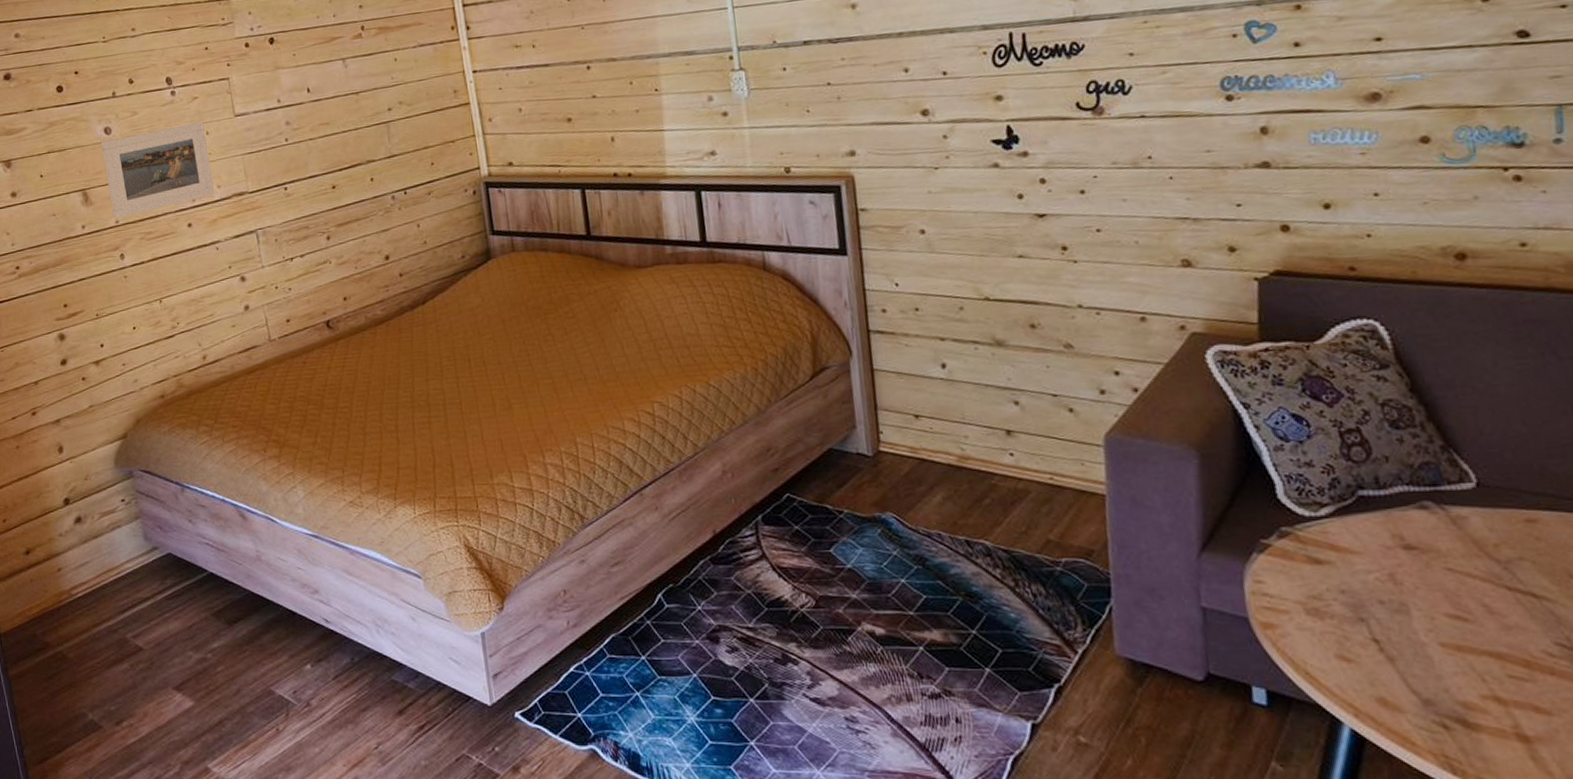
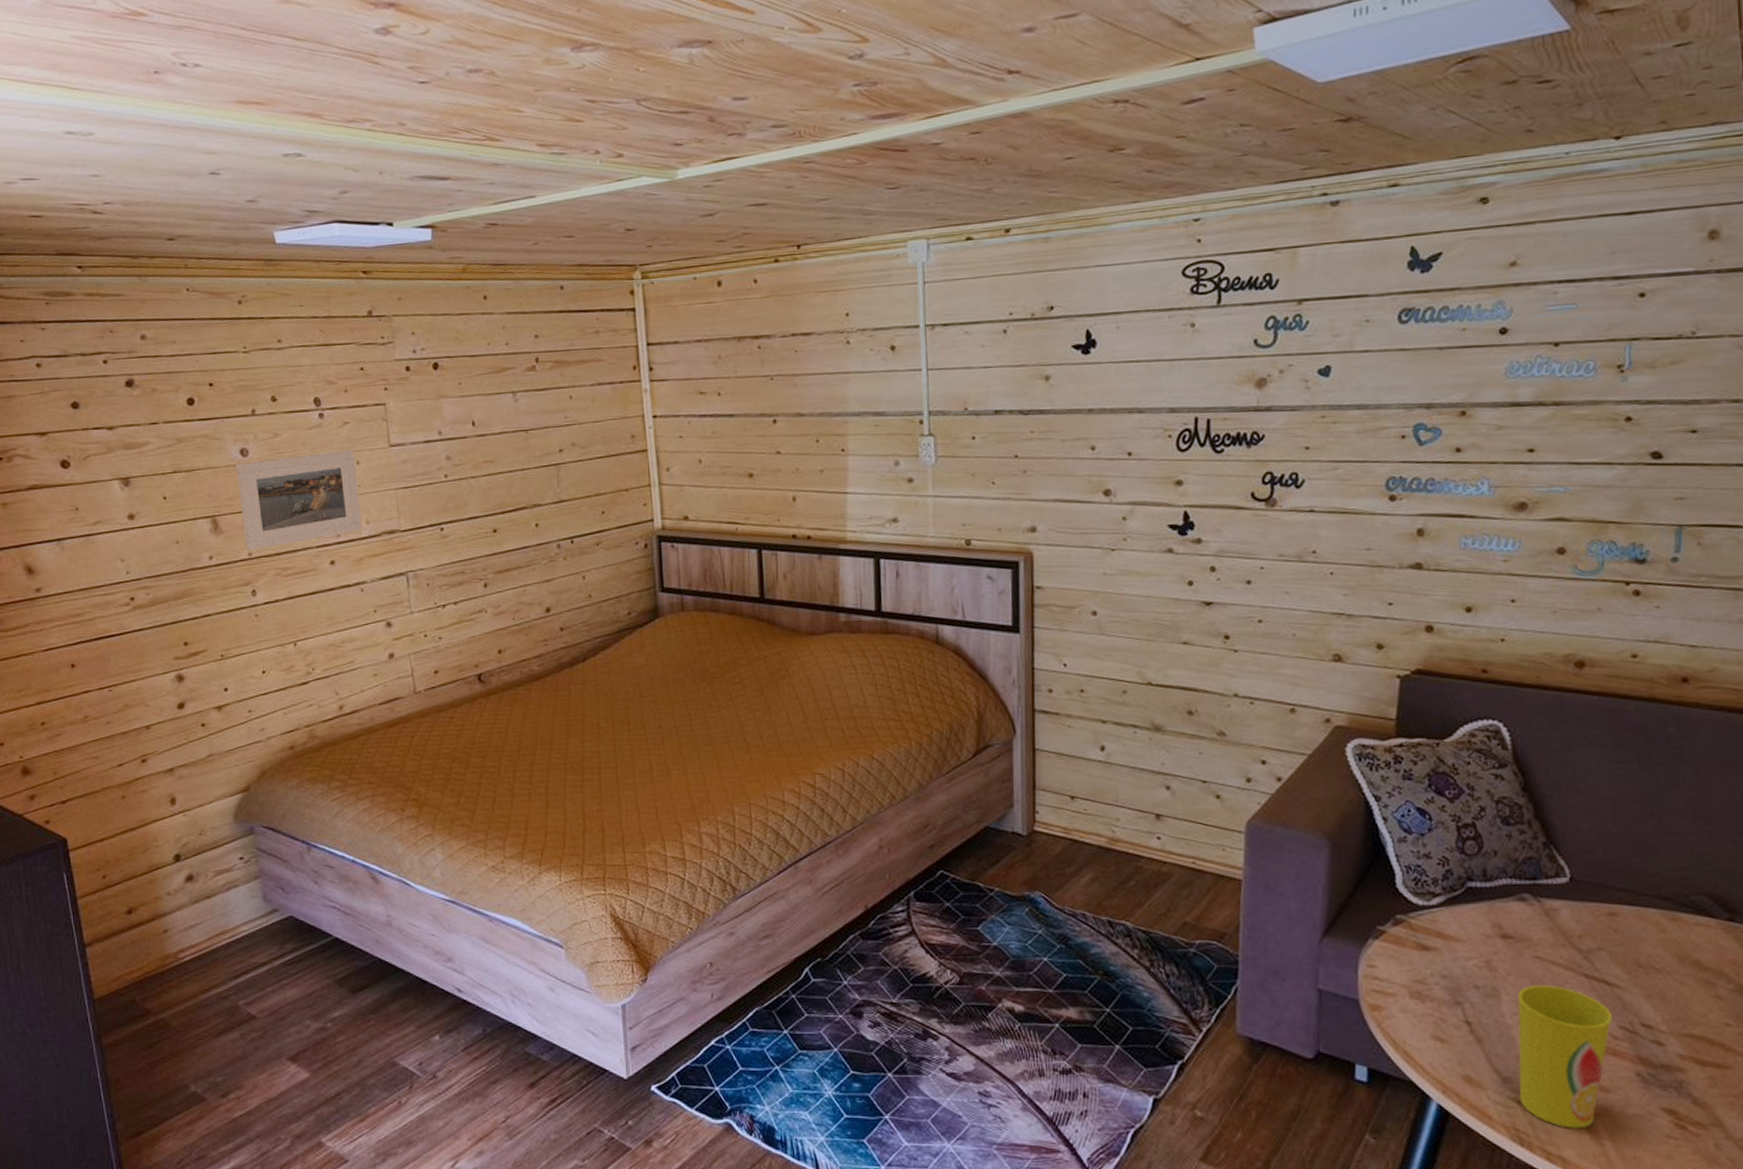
cup: none [1429,598,1546,756] -> present [1517,984,1613,1129]

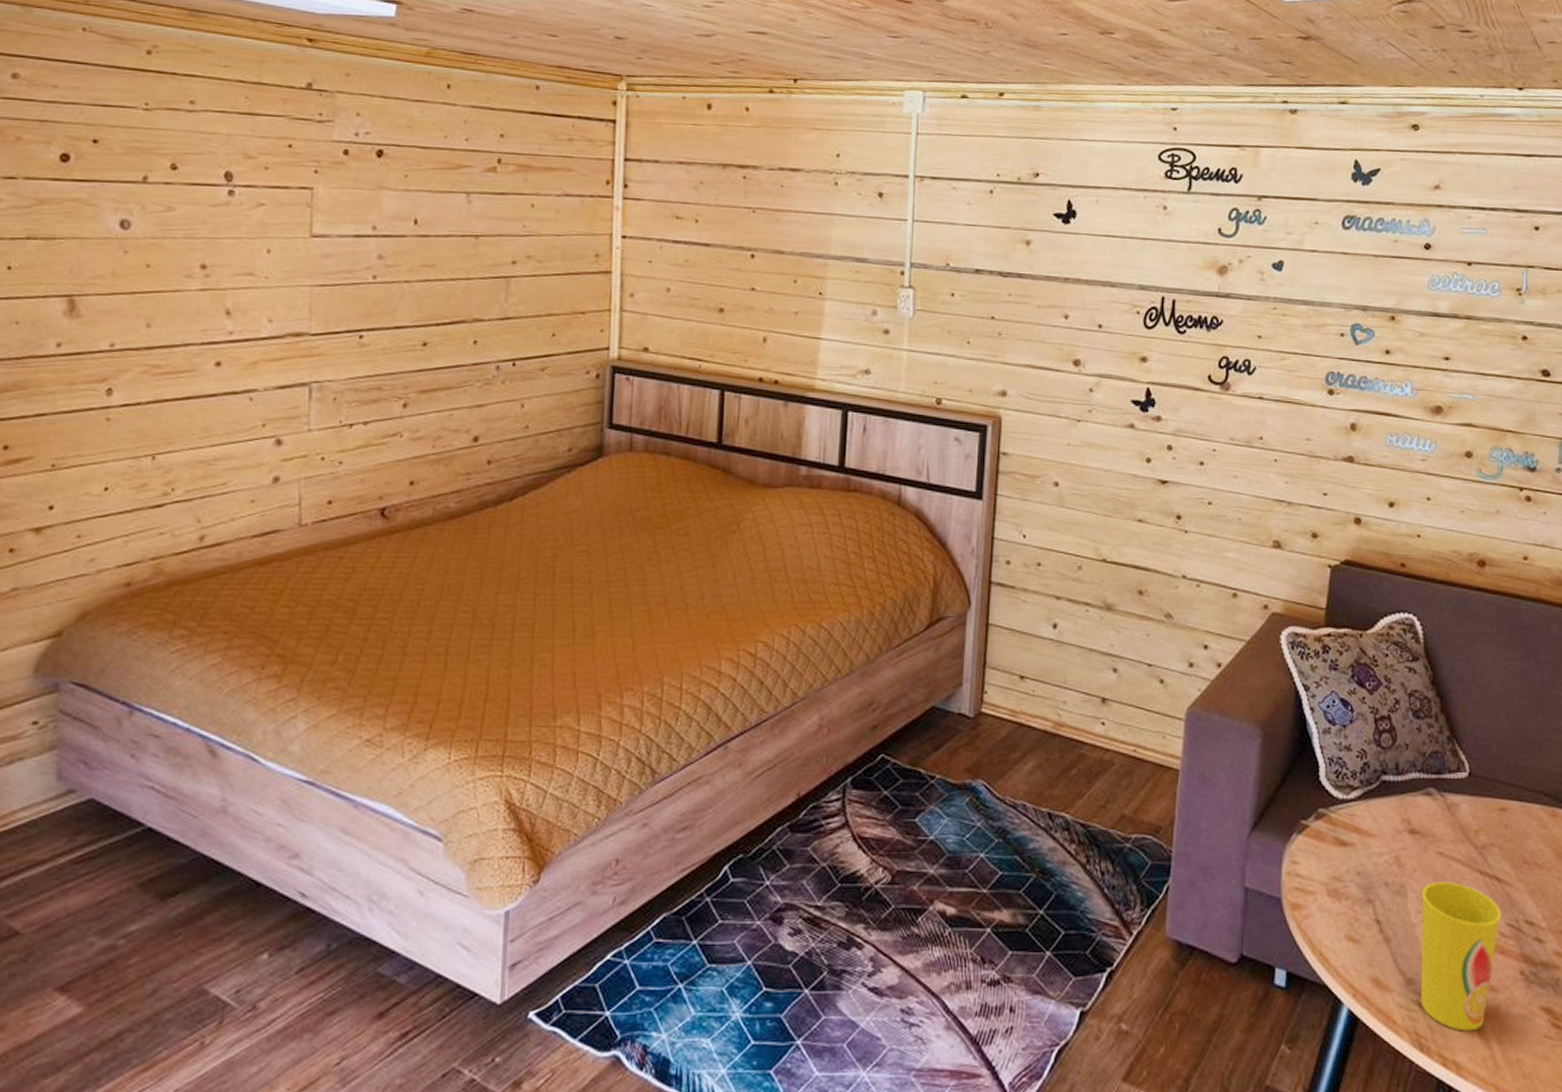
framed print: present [235,449,363,550] -> none [107,235,266,341]

